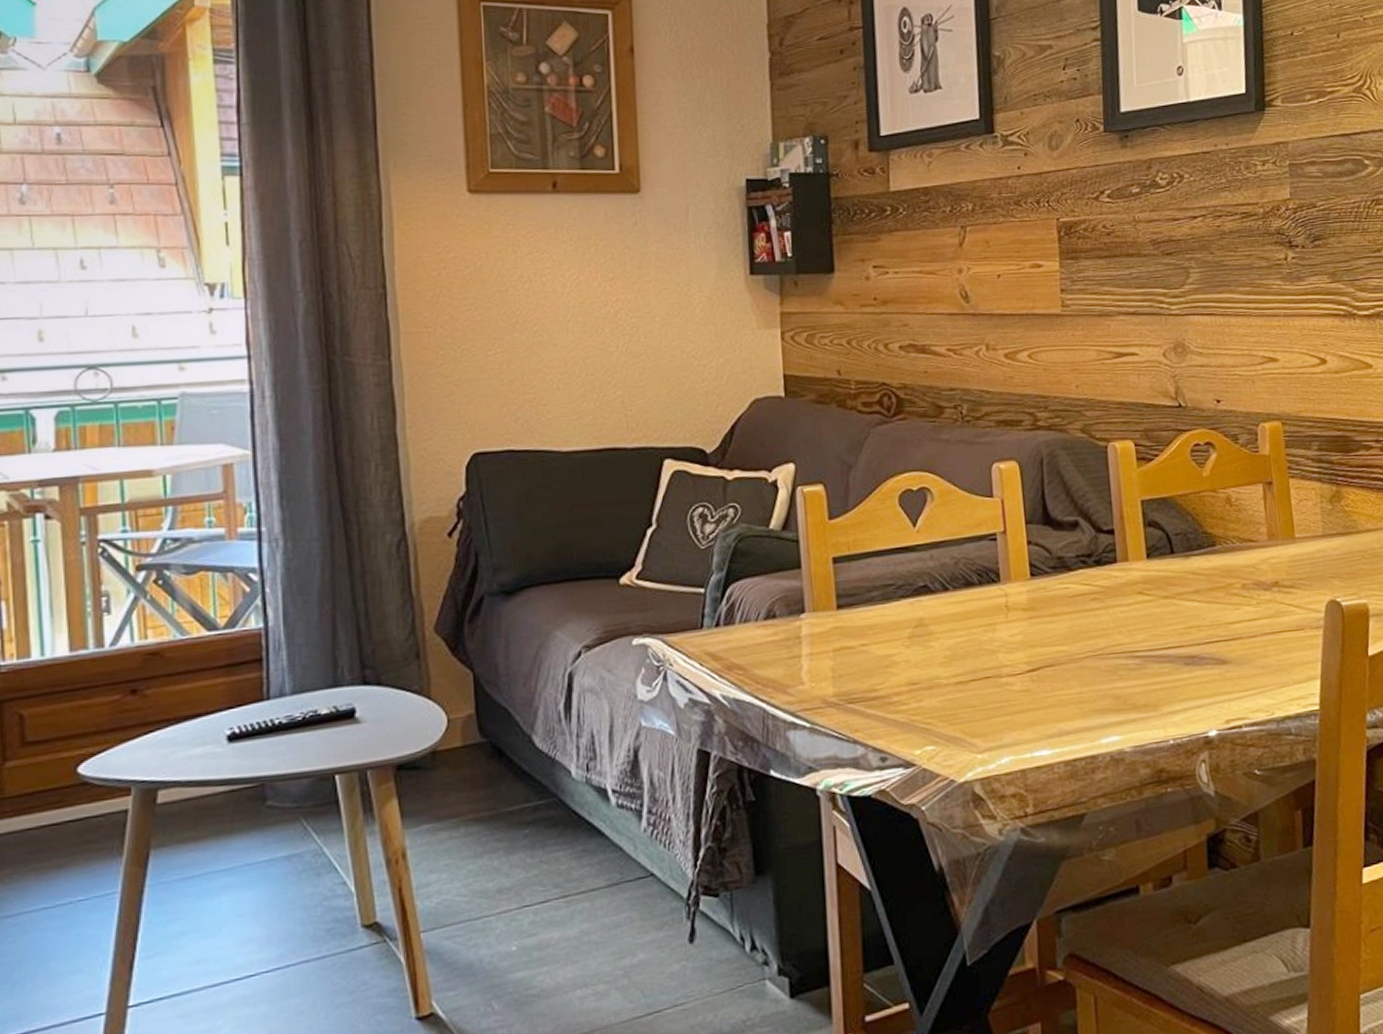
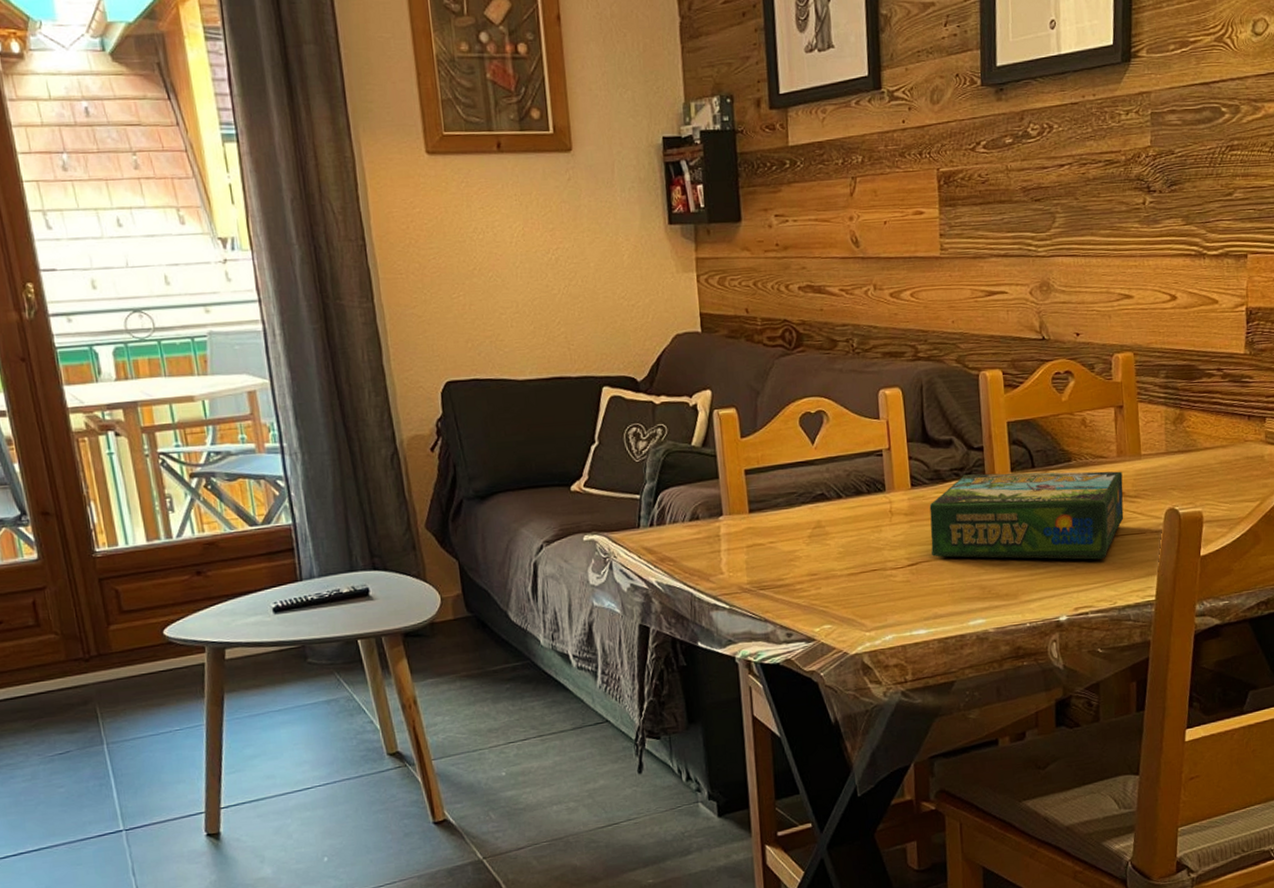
board game: none [1052,557,1279,662] -> present [929,471,1124,560]

